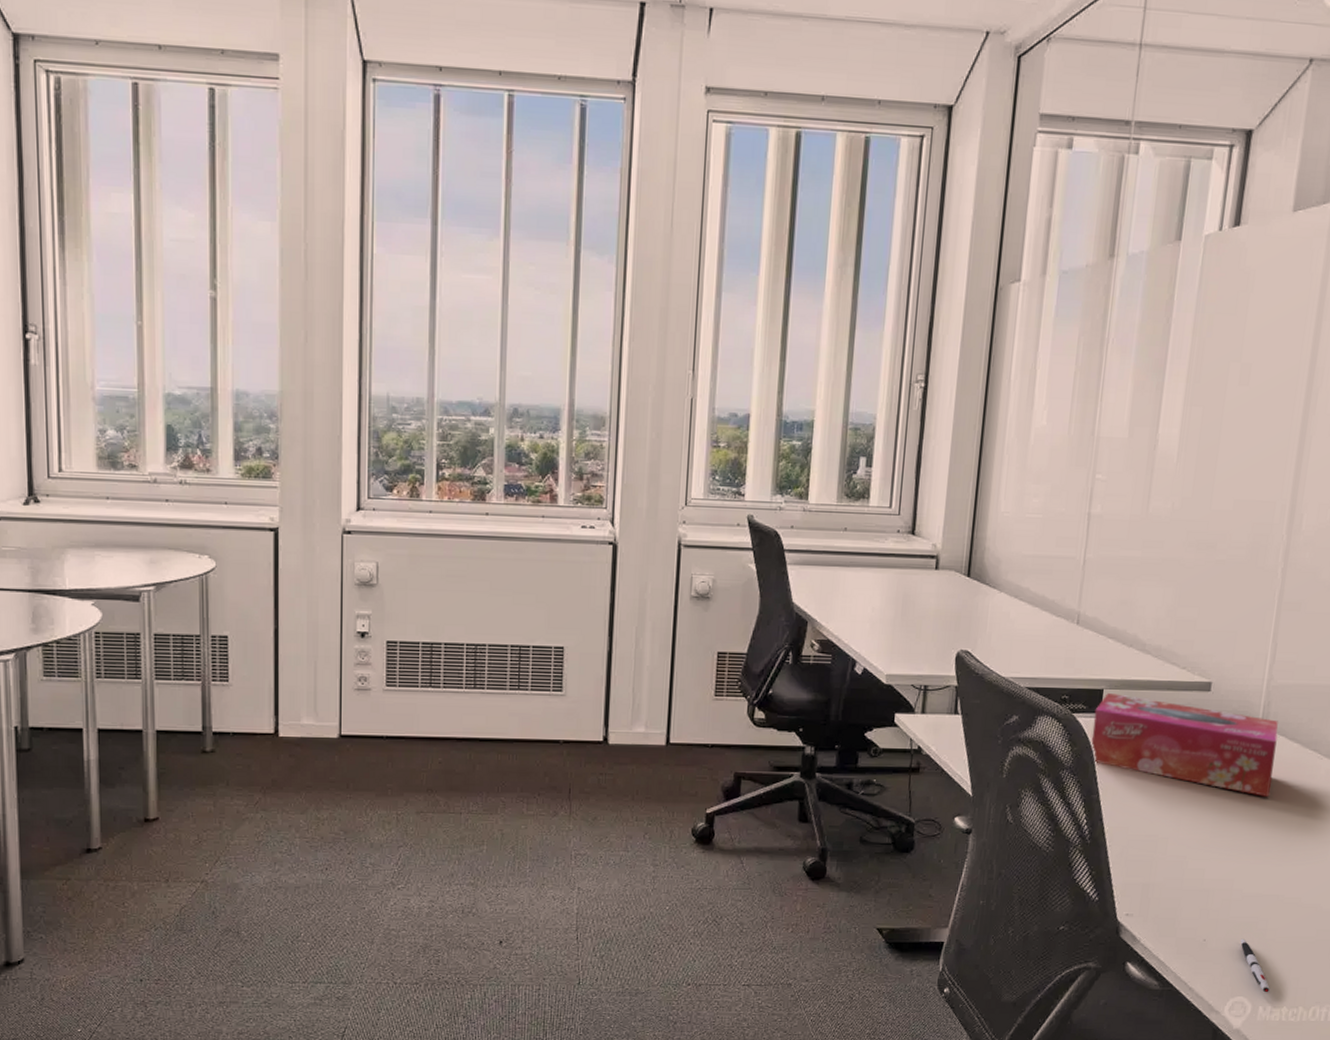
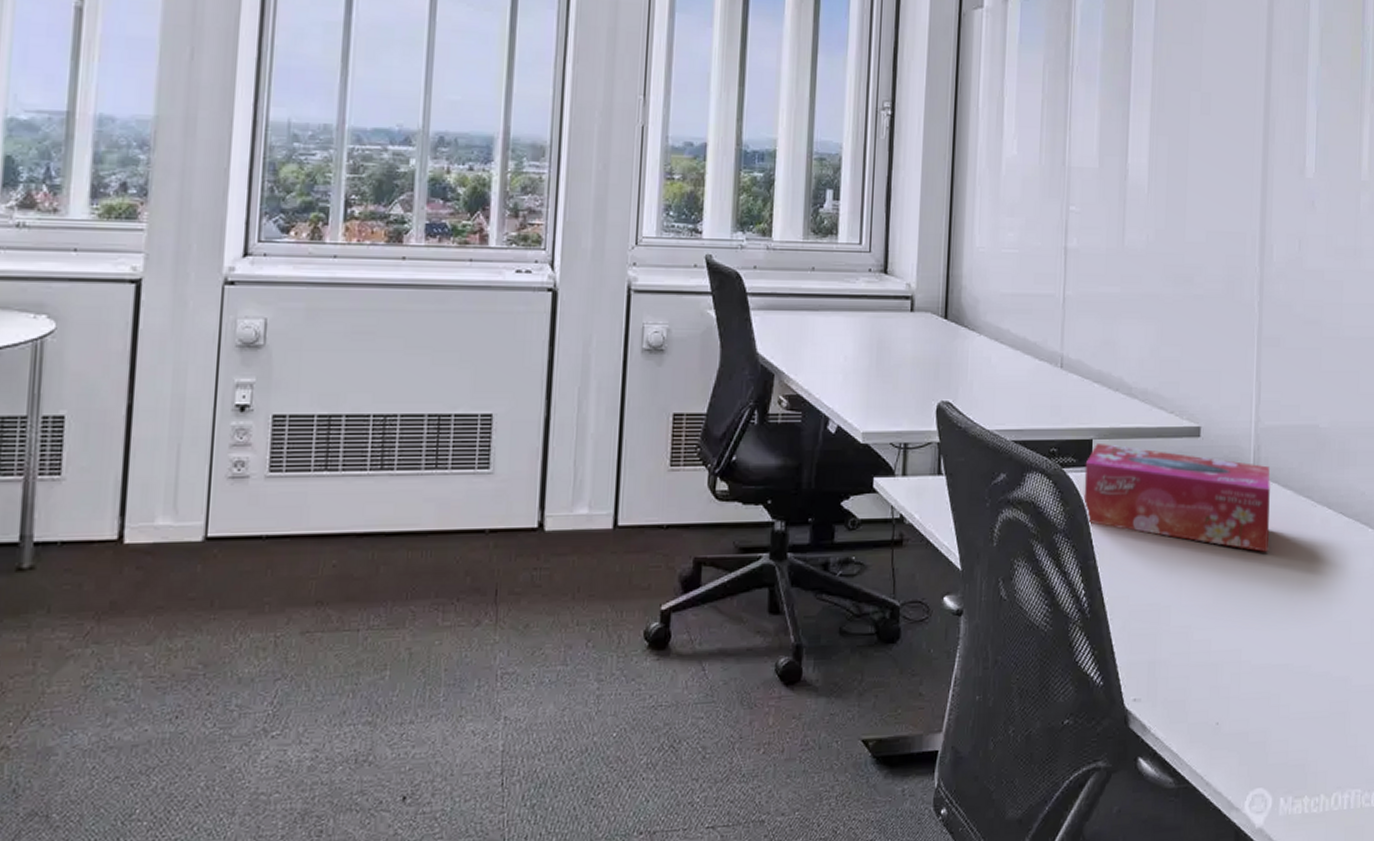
pen: present [1240,938,1271,993] -> none [1254,718,1290,781]

